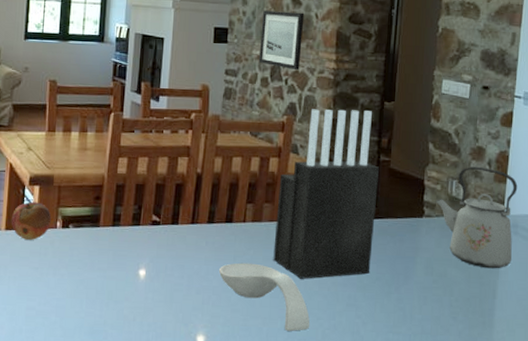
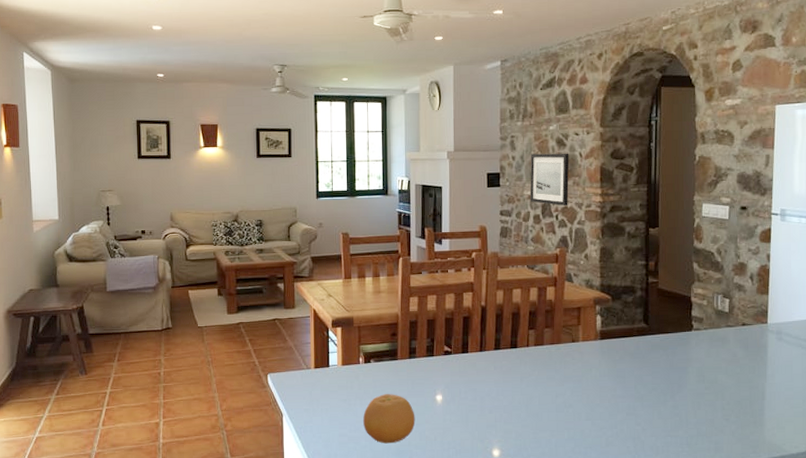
fruit: present [11,202,51,240] -> none [319,342,354,376]
fruit: none [55,264,114,321] -> present [363,394,415,444]
spoon rest: present [219,262,310,331] -> none [508,383,595,441]
knife block: present [273,109,380,279] -> none [556,238,649,394]
kettle: present [435,166,518,269] -> none [702,280,780,373]

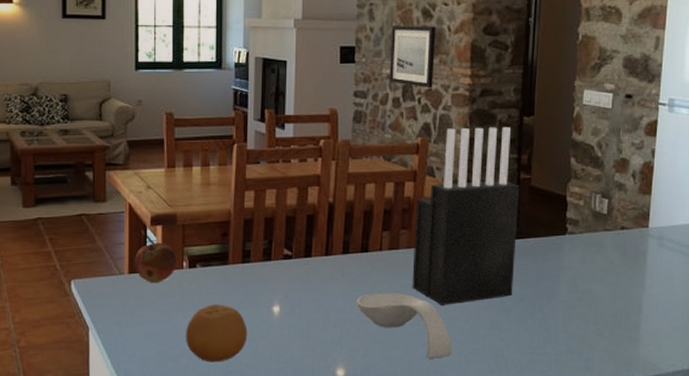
fruit: none [319,342,354,376] -> present [134,243,177,282]
spoon rest: none [508,383,595,441] -> present [357,292,453,358]
knife block: none [556,238,649,394] -> present [412,127,520,305]

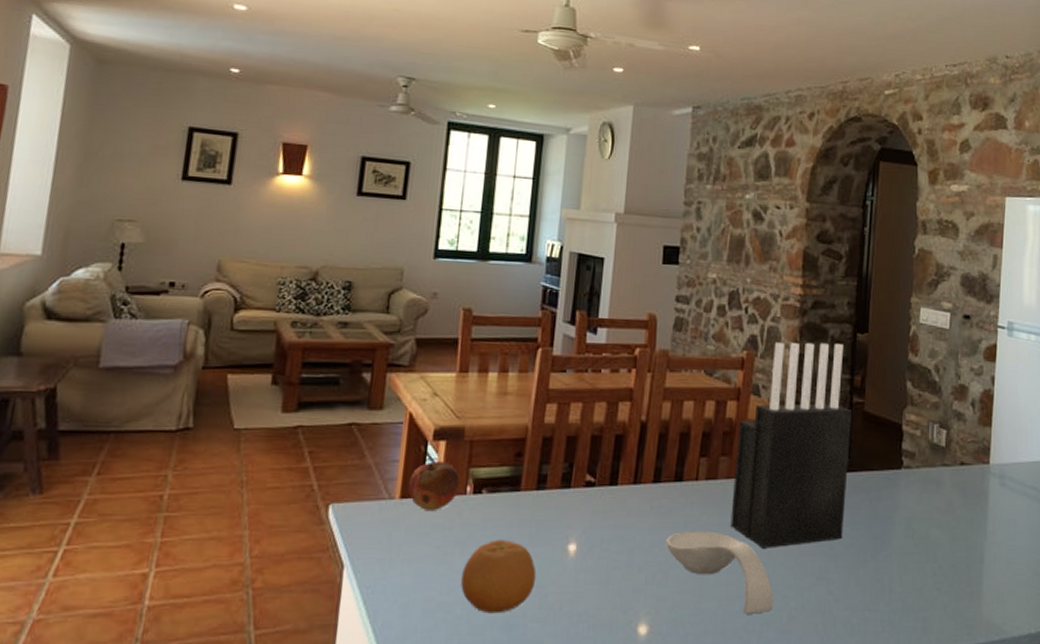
wall art: present [389,25,436,89] -> none [714,226,767,297]

